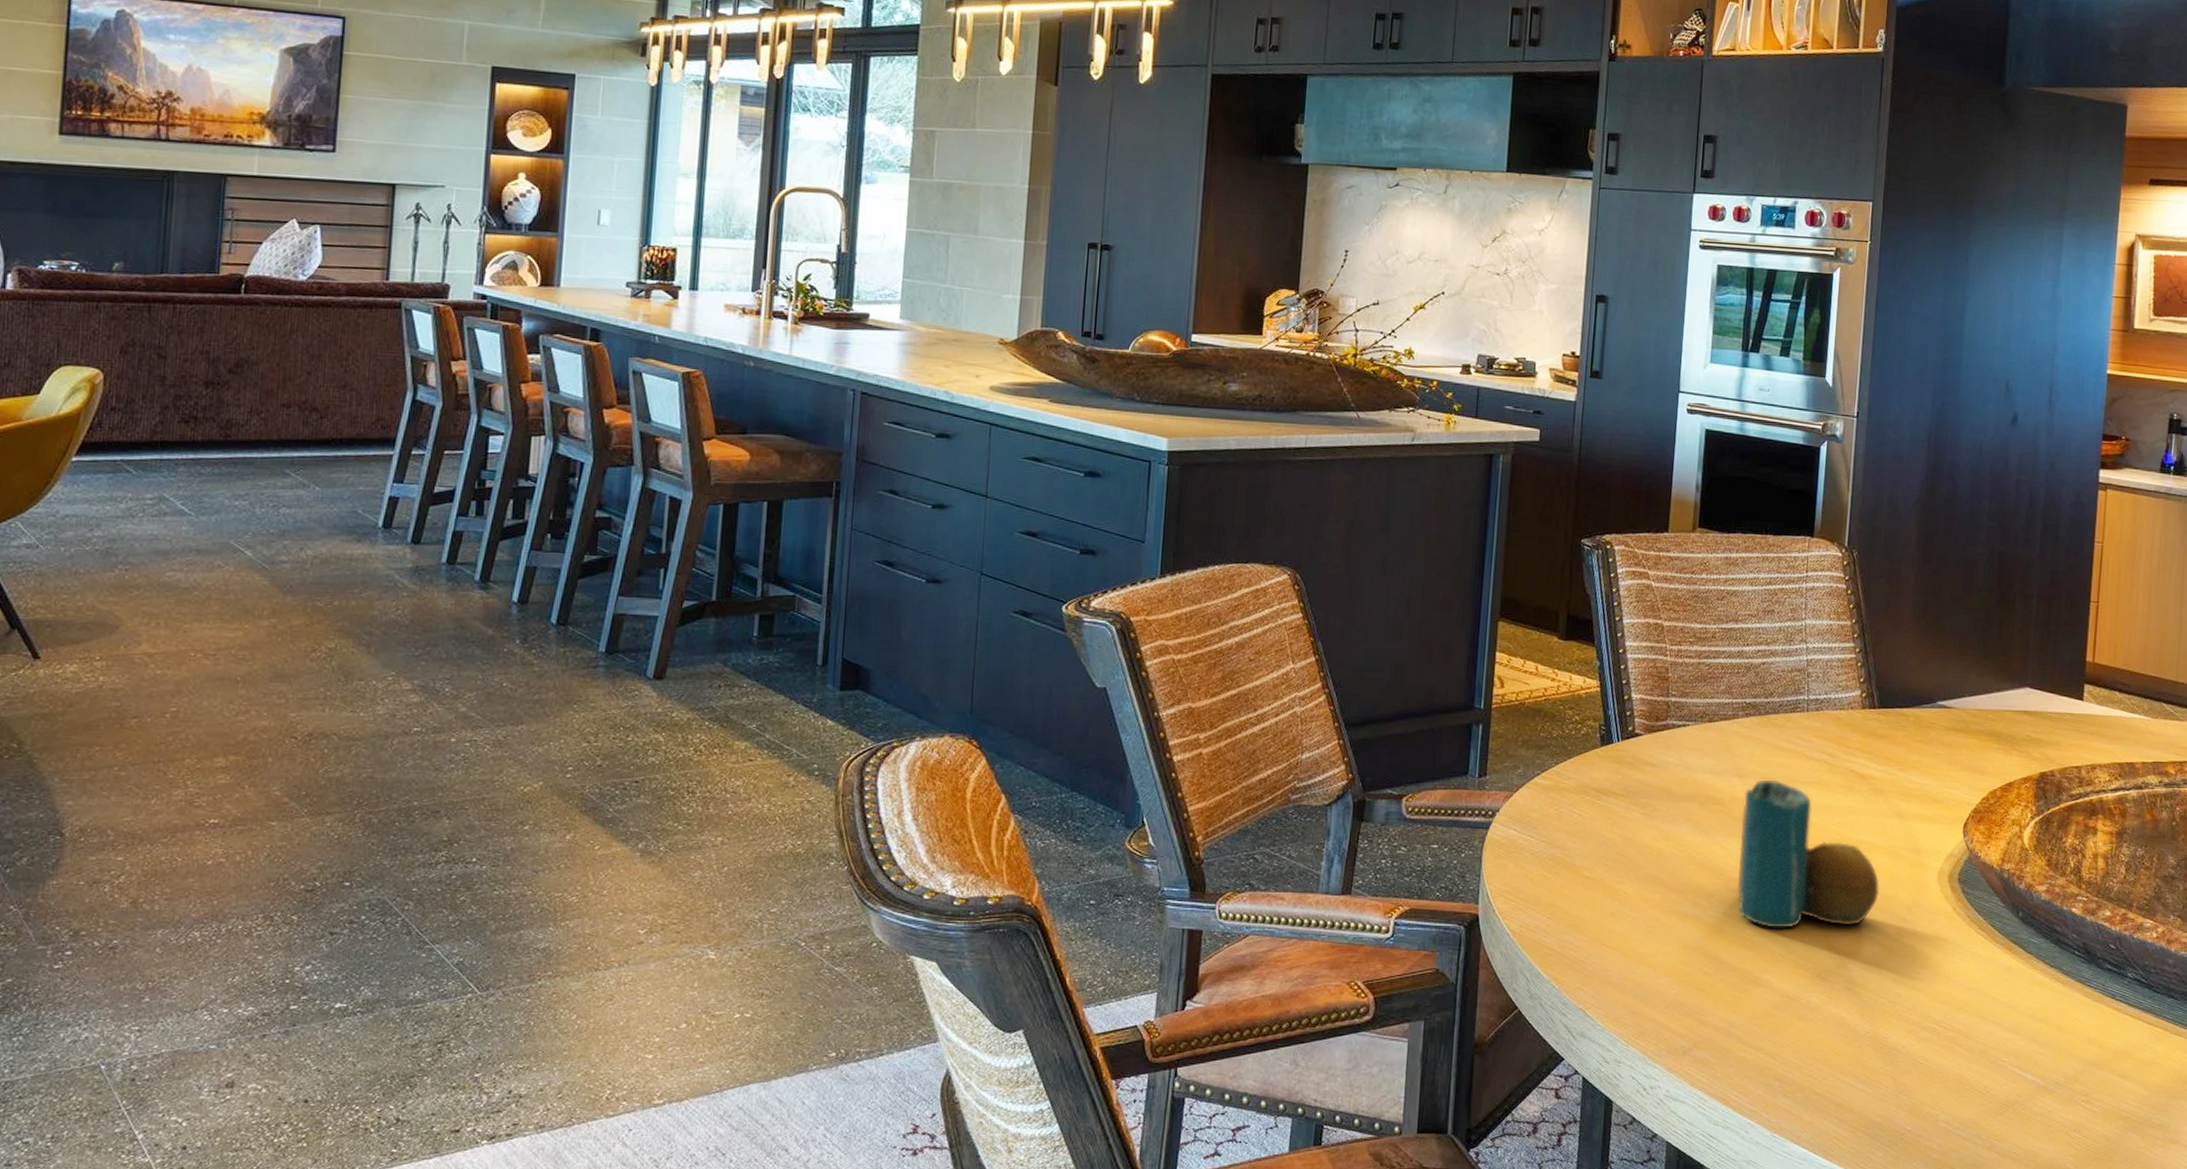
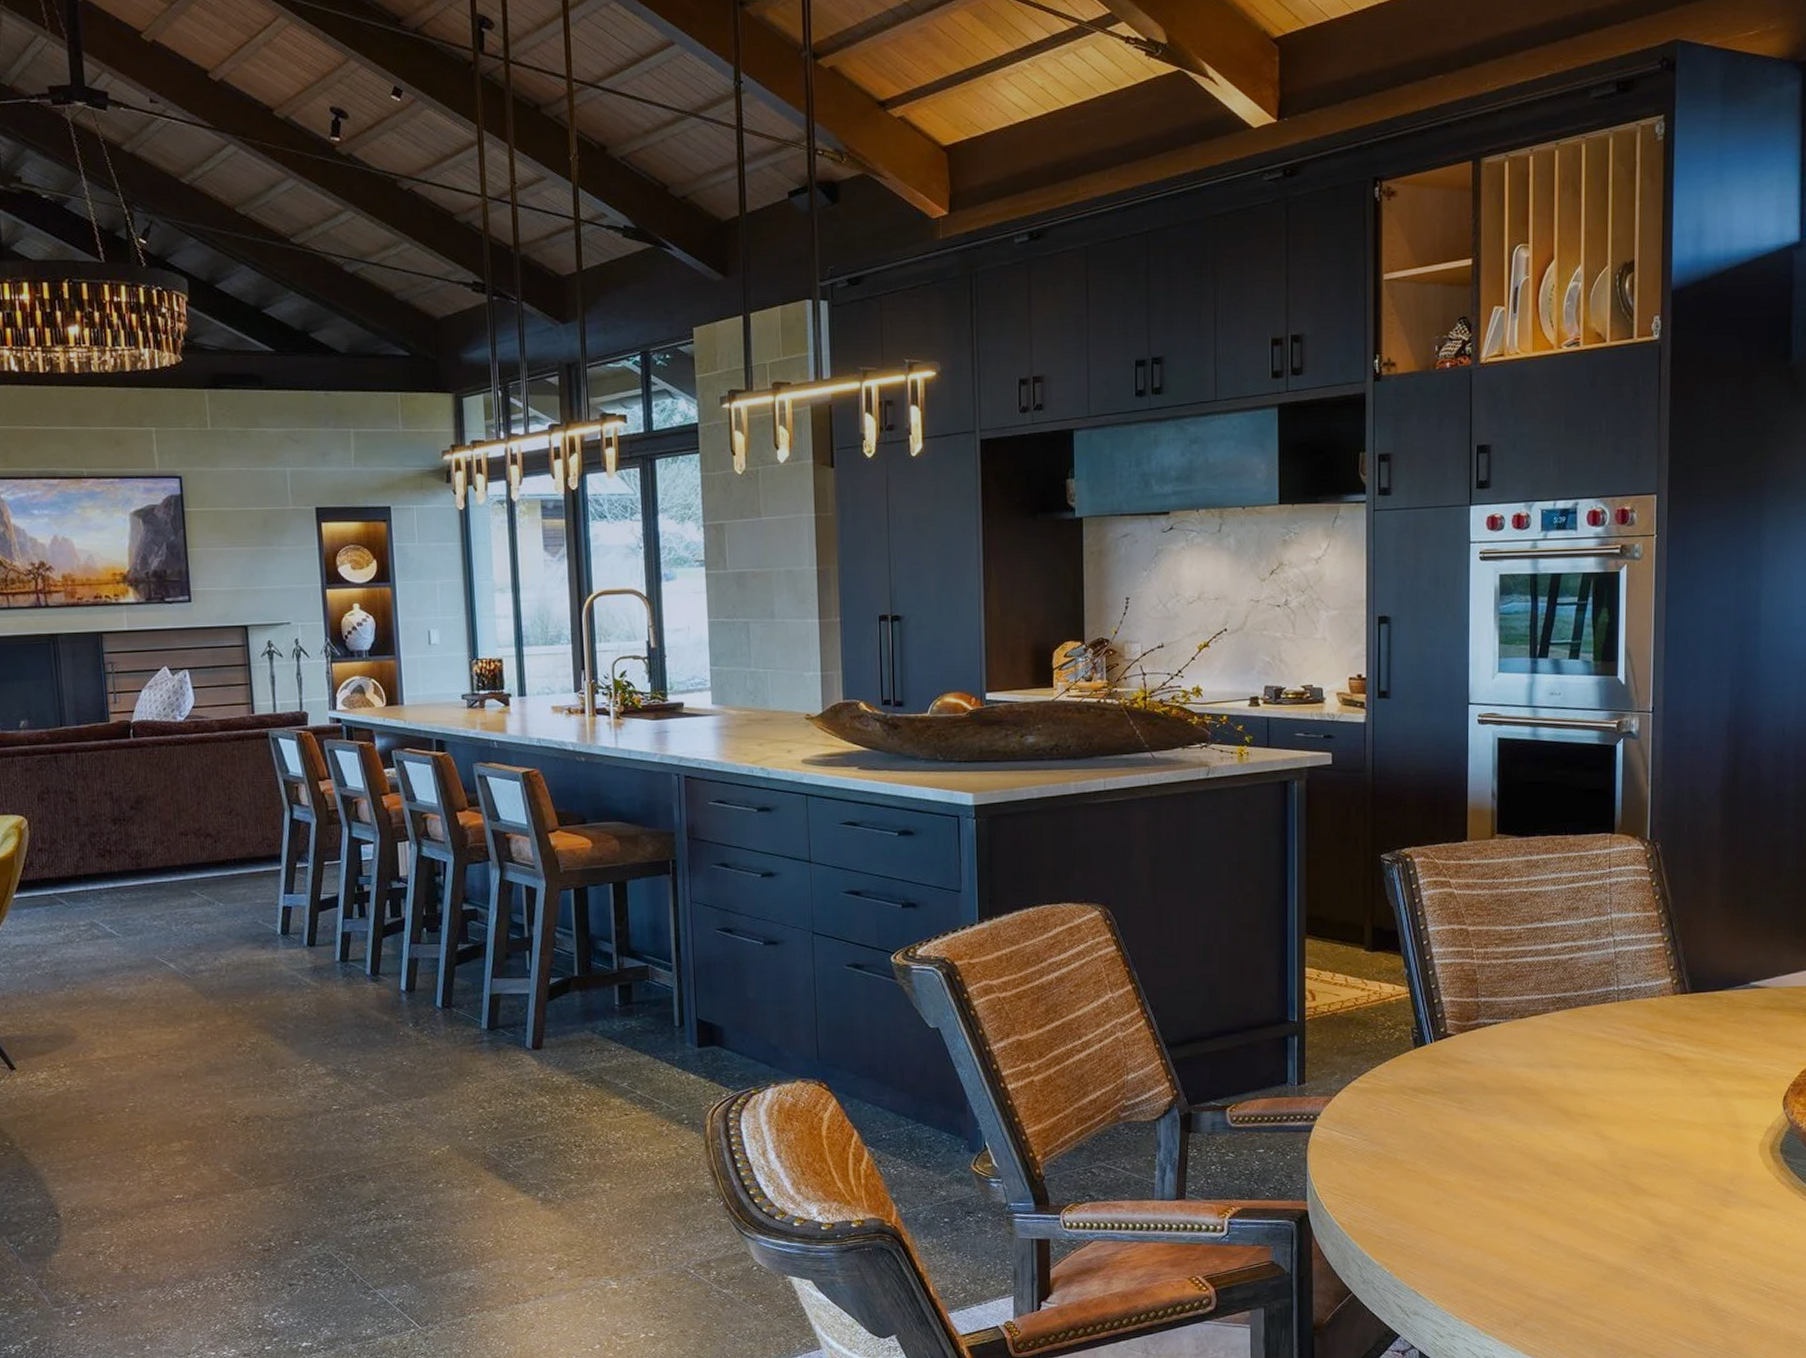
candle: present [1736,779,1880,928] -> none [1557,1068,1700,1207]

